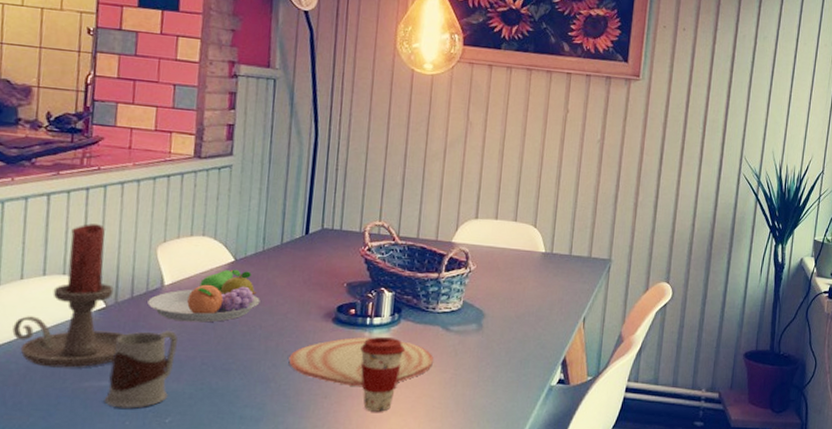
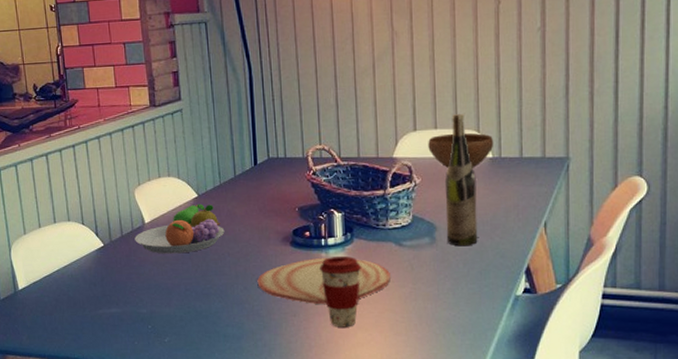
candle holder: present [12,223,126,368] -> none [40,175,122,299]
mug: present [104,331,178,409] -> none [115,263,164,331]
bowl: none [487,225,548,261] -> present [428,133,494,168]
wine bottle: none [493,208,528,334] -> present [445,114,478,245]

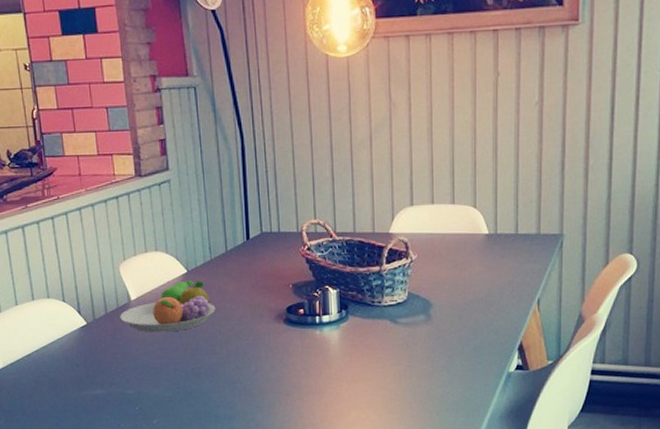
plate: present [257,257,390,304] -> none [249,335,385,383]
coffee cup: present [320,255,361,327] -> none [314,333,356,406]
bowl: present [428,133,494,168] -> none [425,209,491,245]
wine bottle: present [445,114,478,245] -> none [441,189,473,323]

